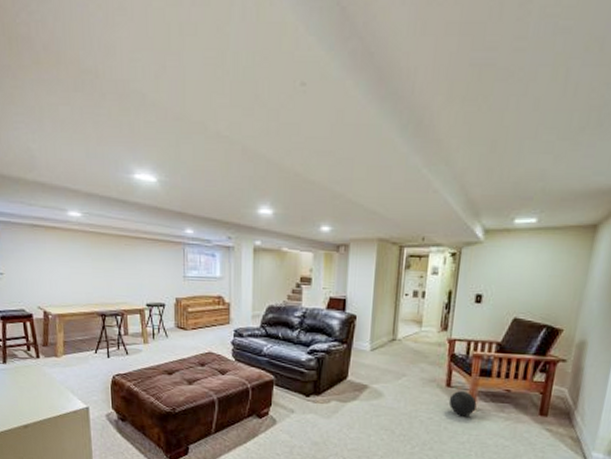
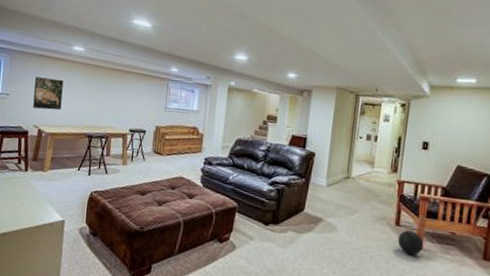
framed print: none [30,251,66,289] -> present [33,77,64,111]

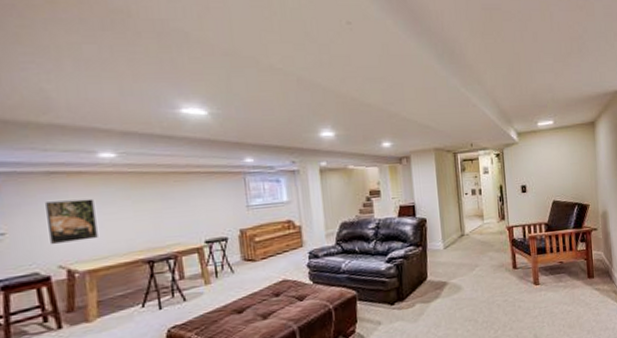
ball: present [397,230,424,256] -> none [517,270,540,293]

